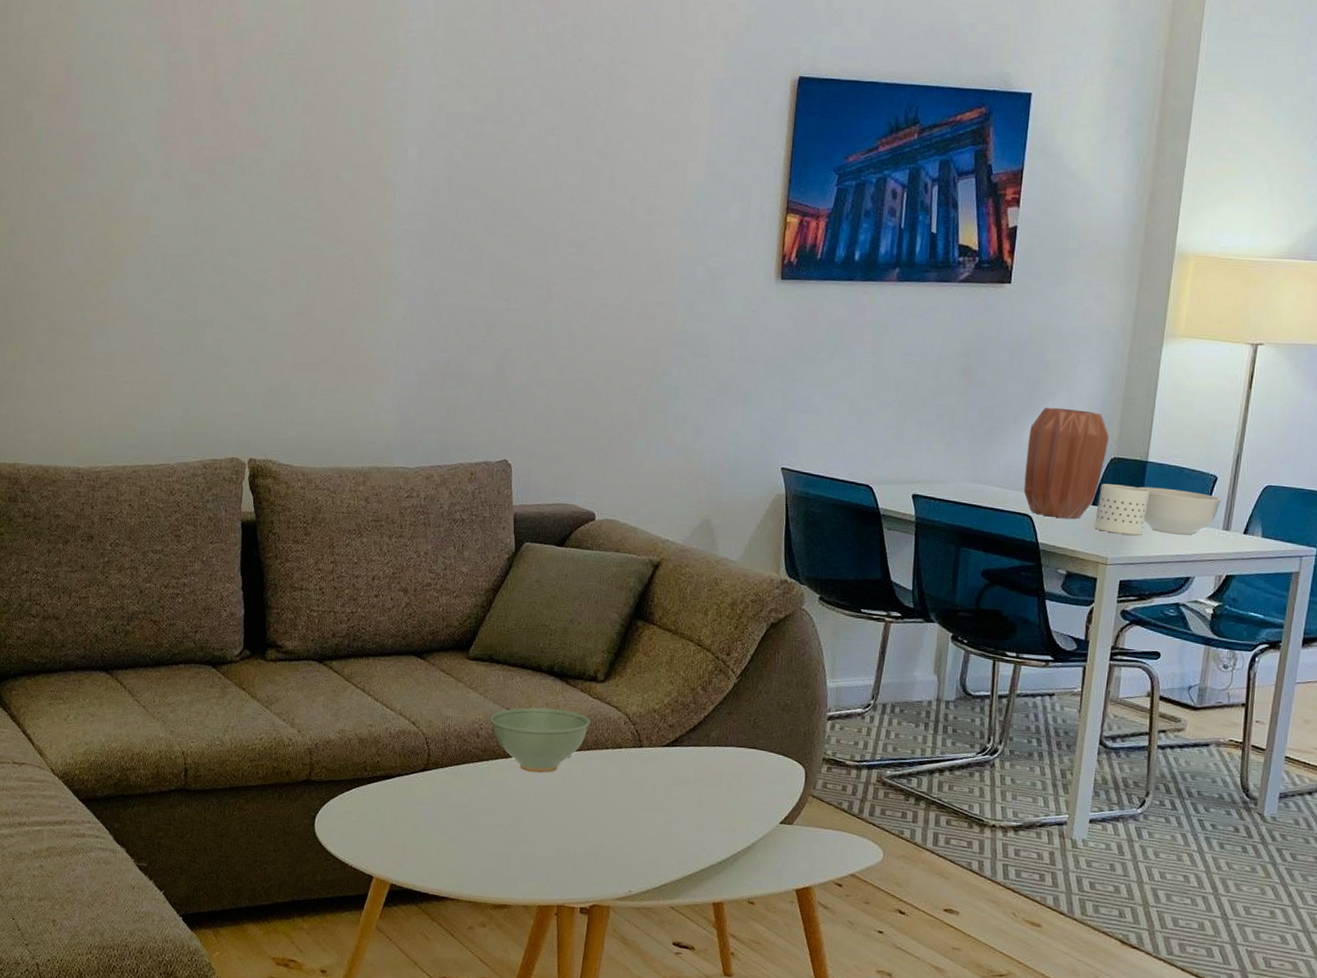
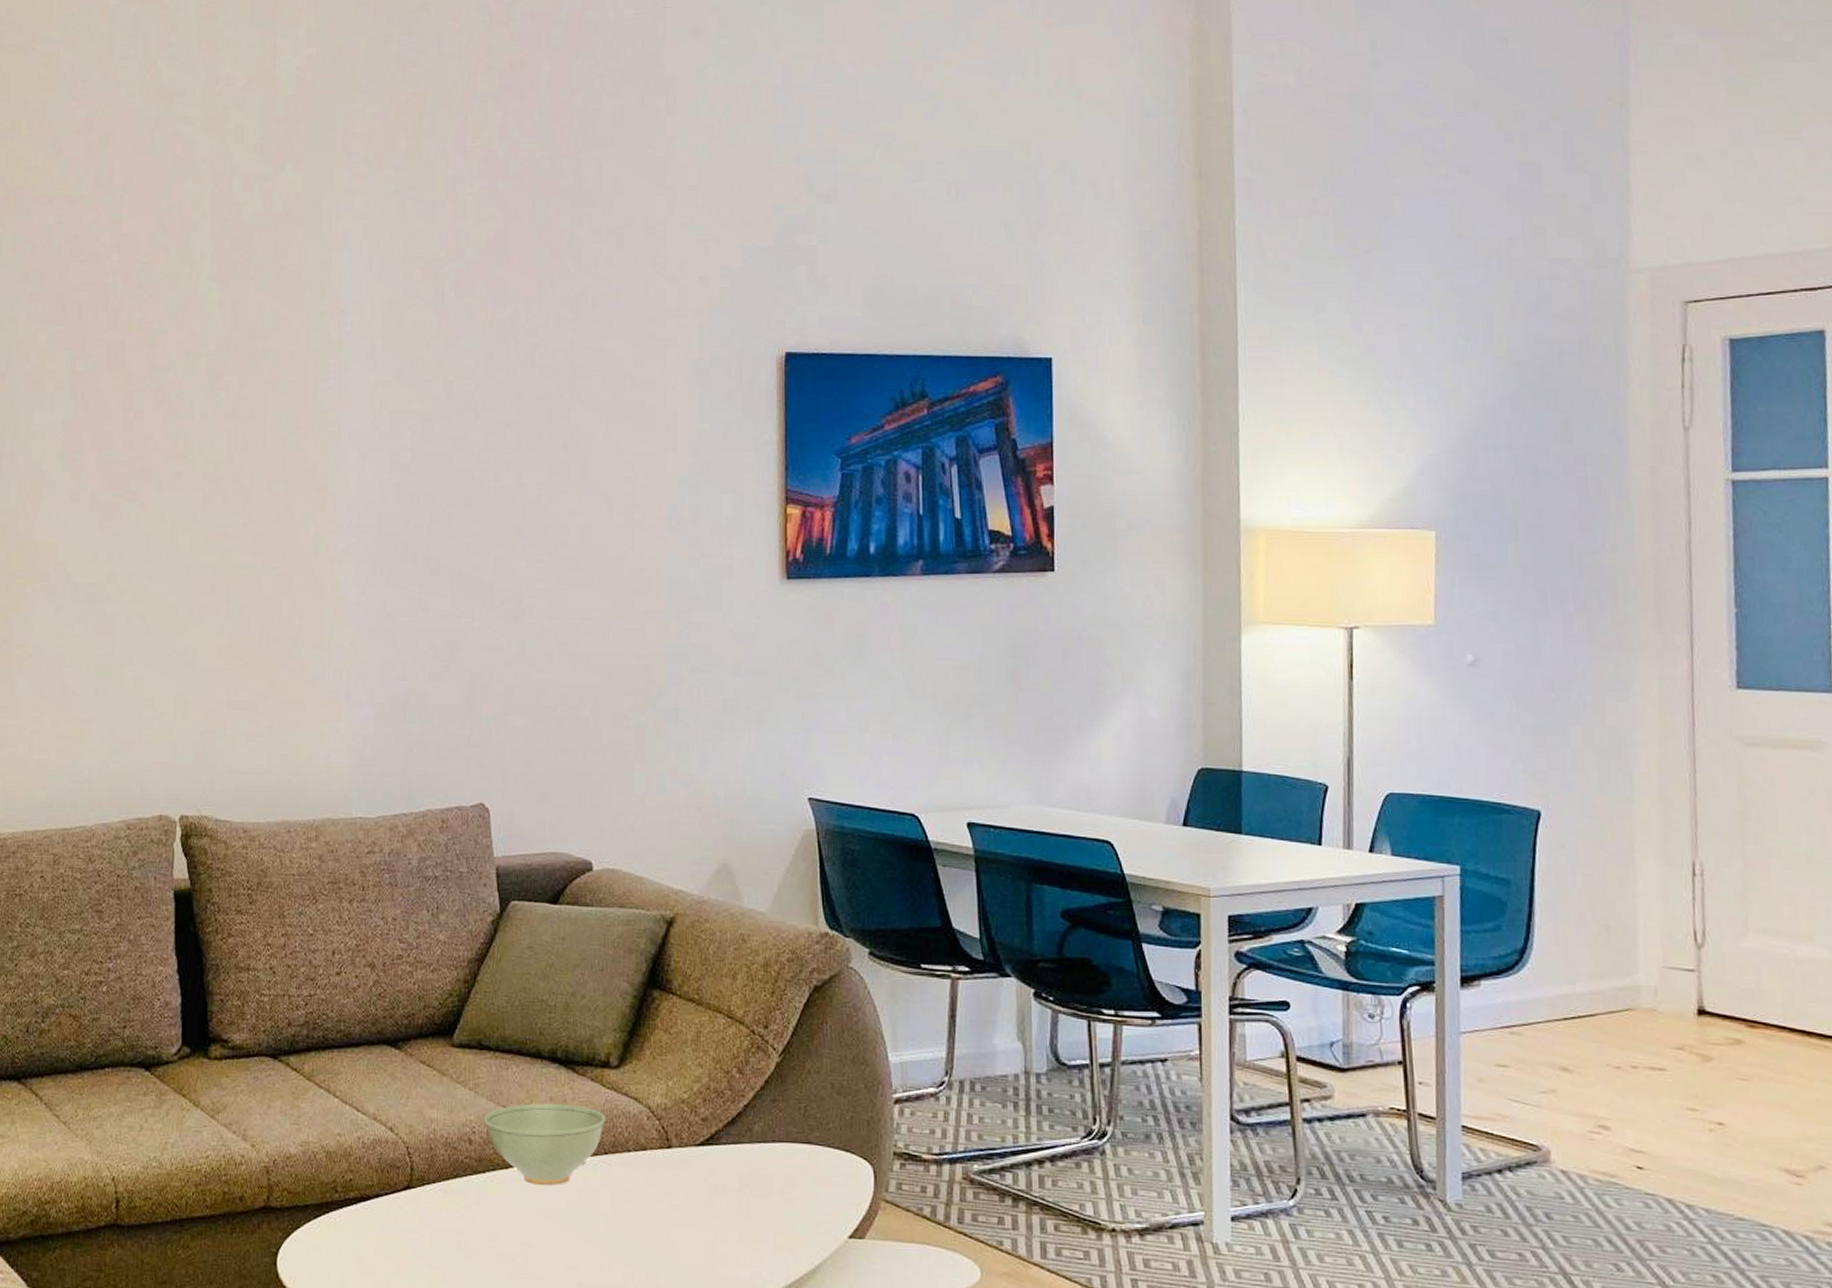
vase: present [1023,407,1109,519] -> none [1096,712,1193,843]
mug: present [1094,483,1150,535] -> none [1188,800,1250,860]
bowl: present [1138,486,1221,536] -> none [1235,801,1336,858]

